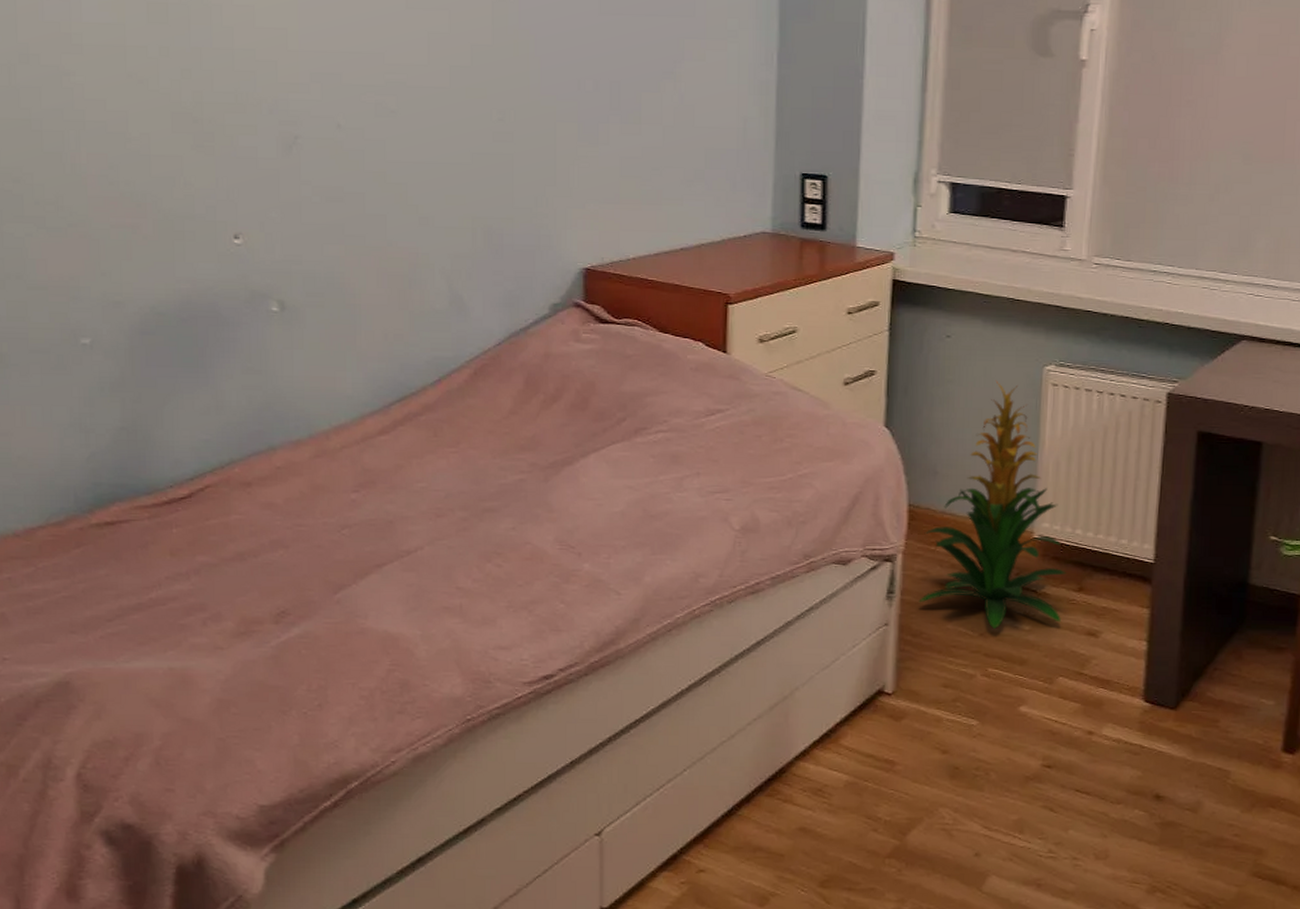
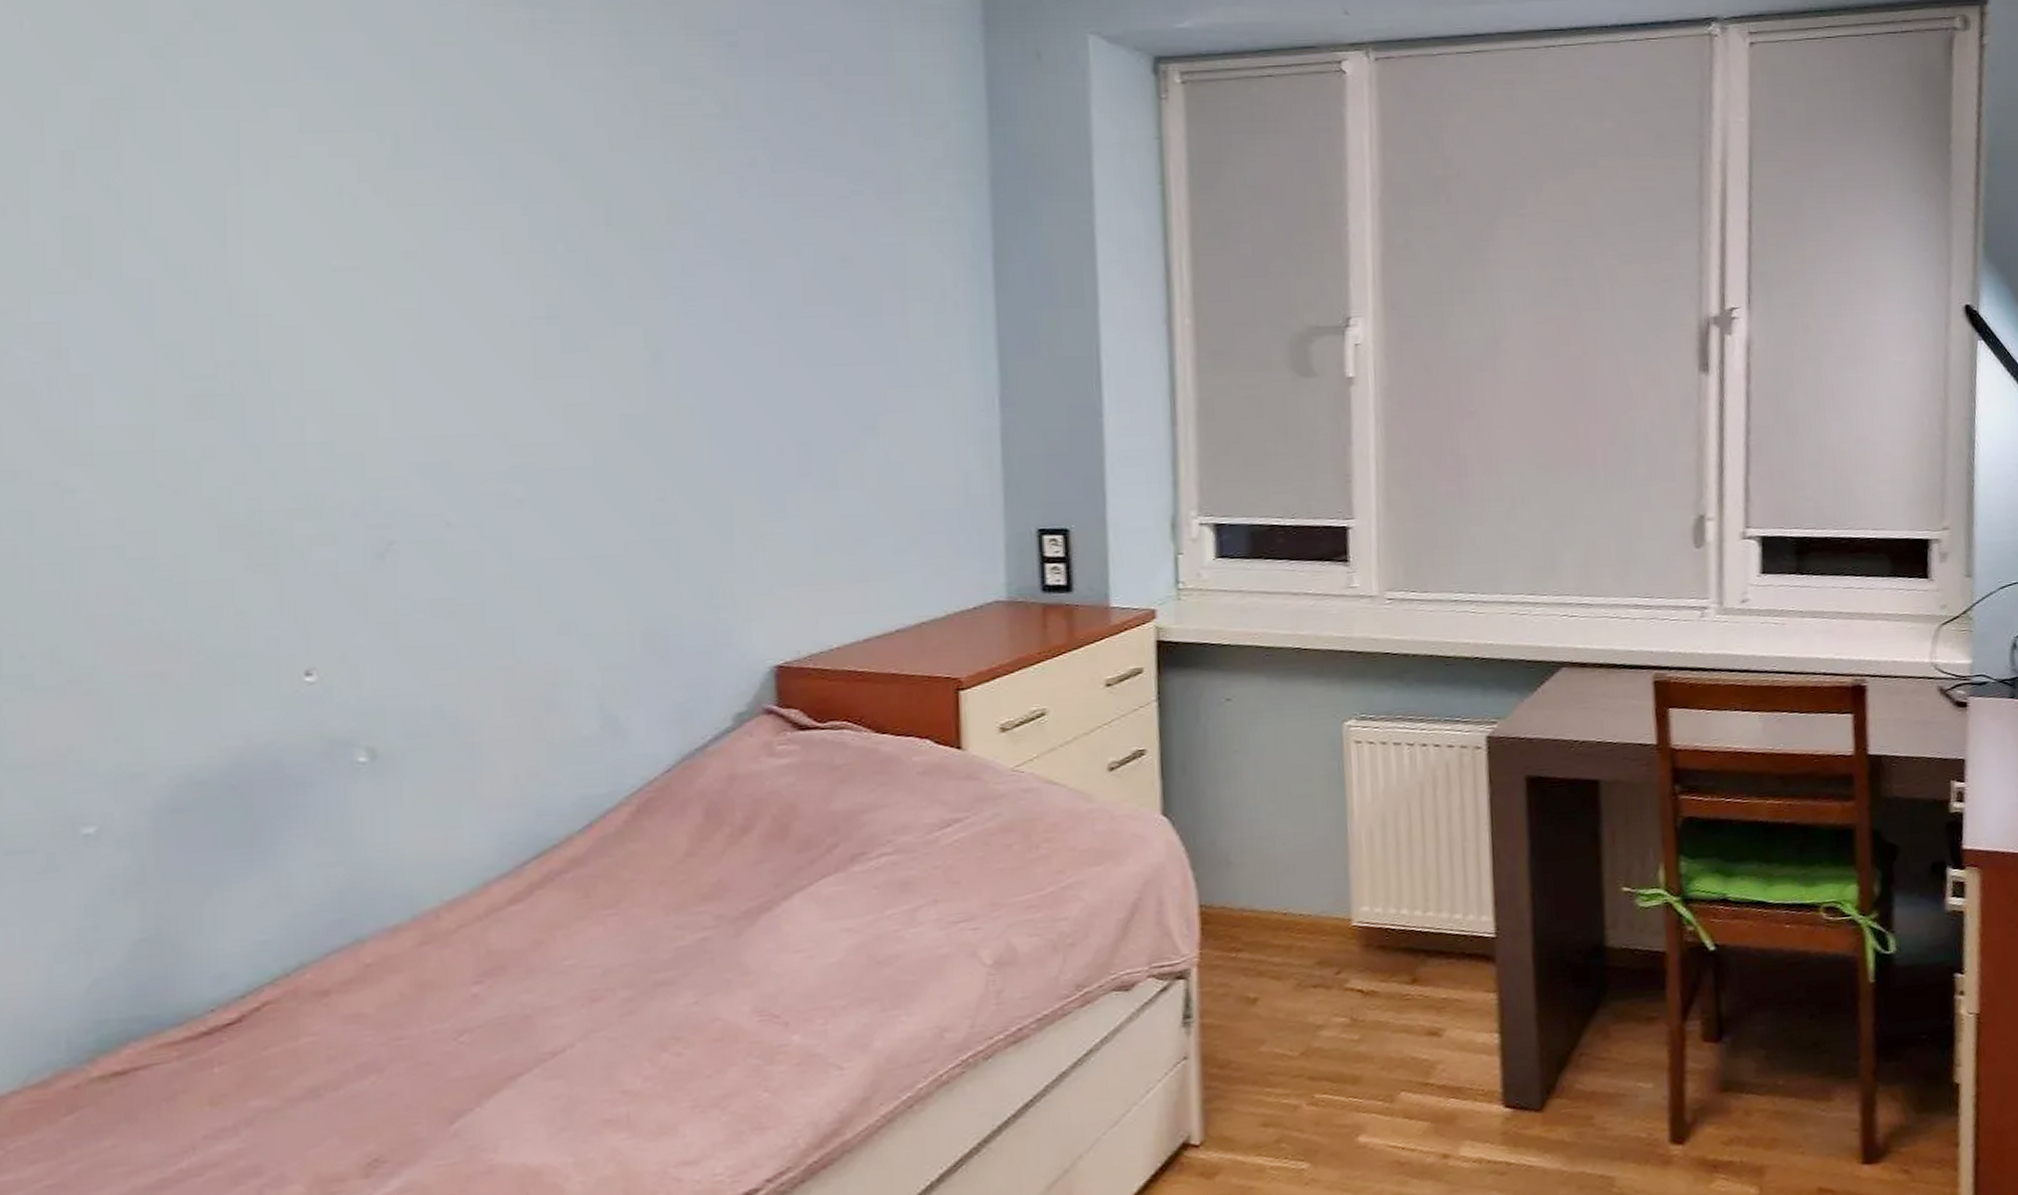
indoor plant: present [919,380,1066,629] -> none [1221,744,1396,1044]

